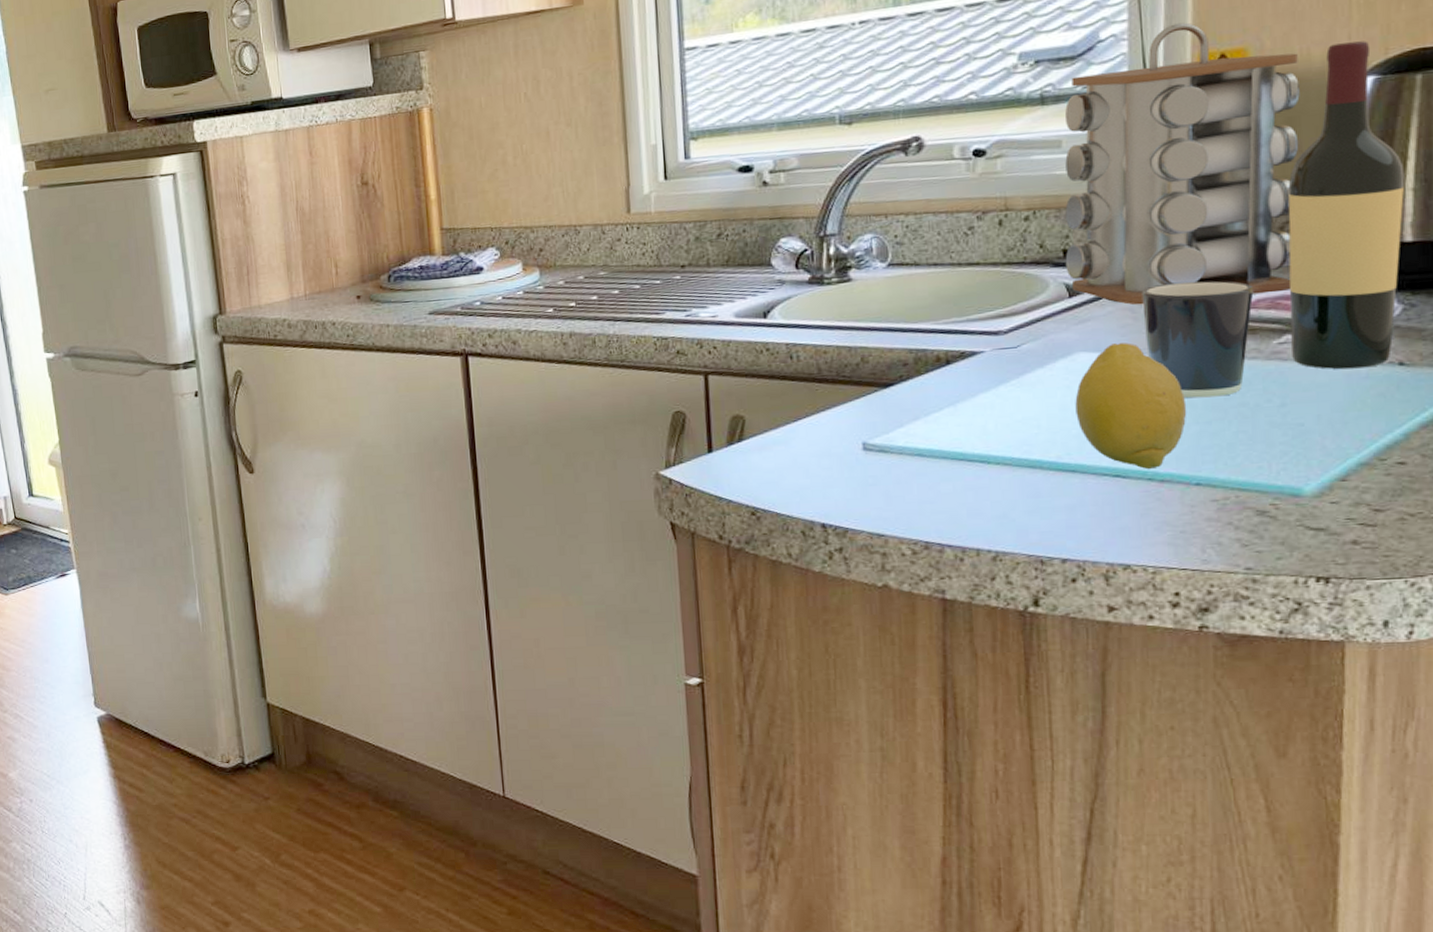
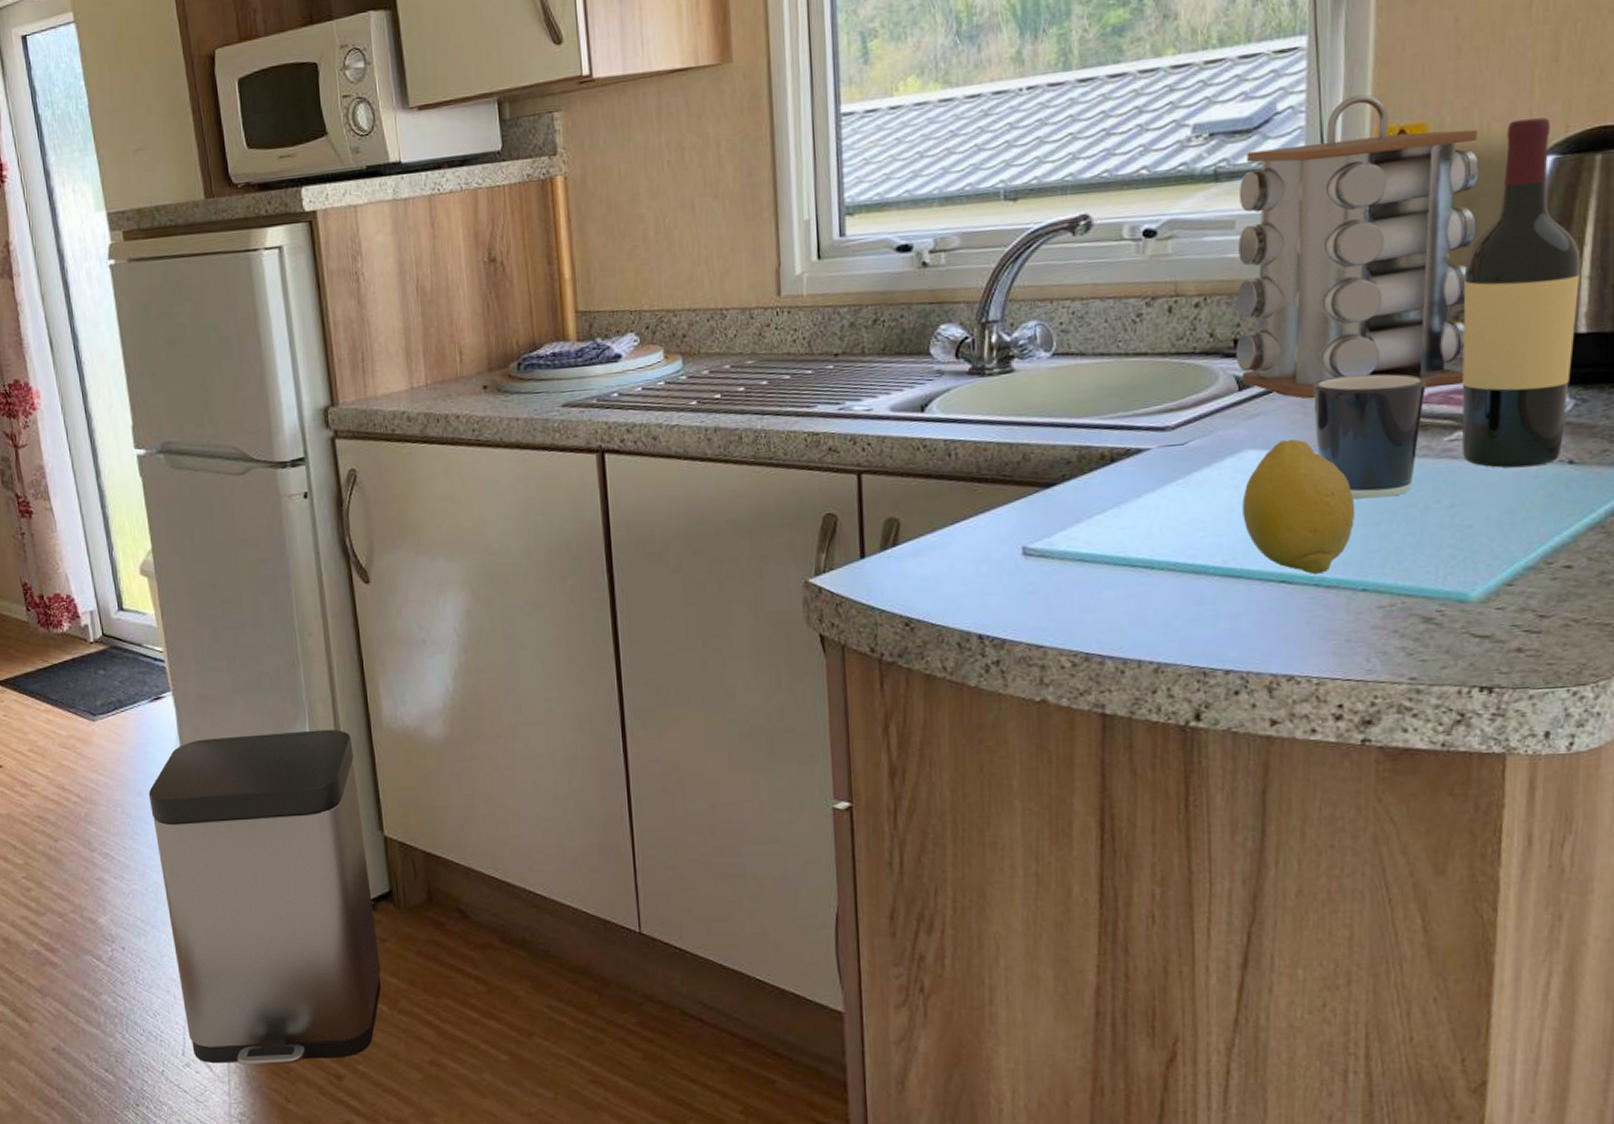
pedal bin: none [54,604,265,911] -> present [148,729,382,1066]

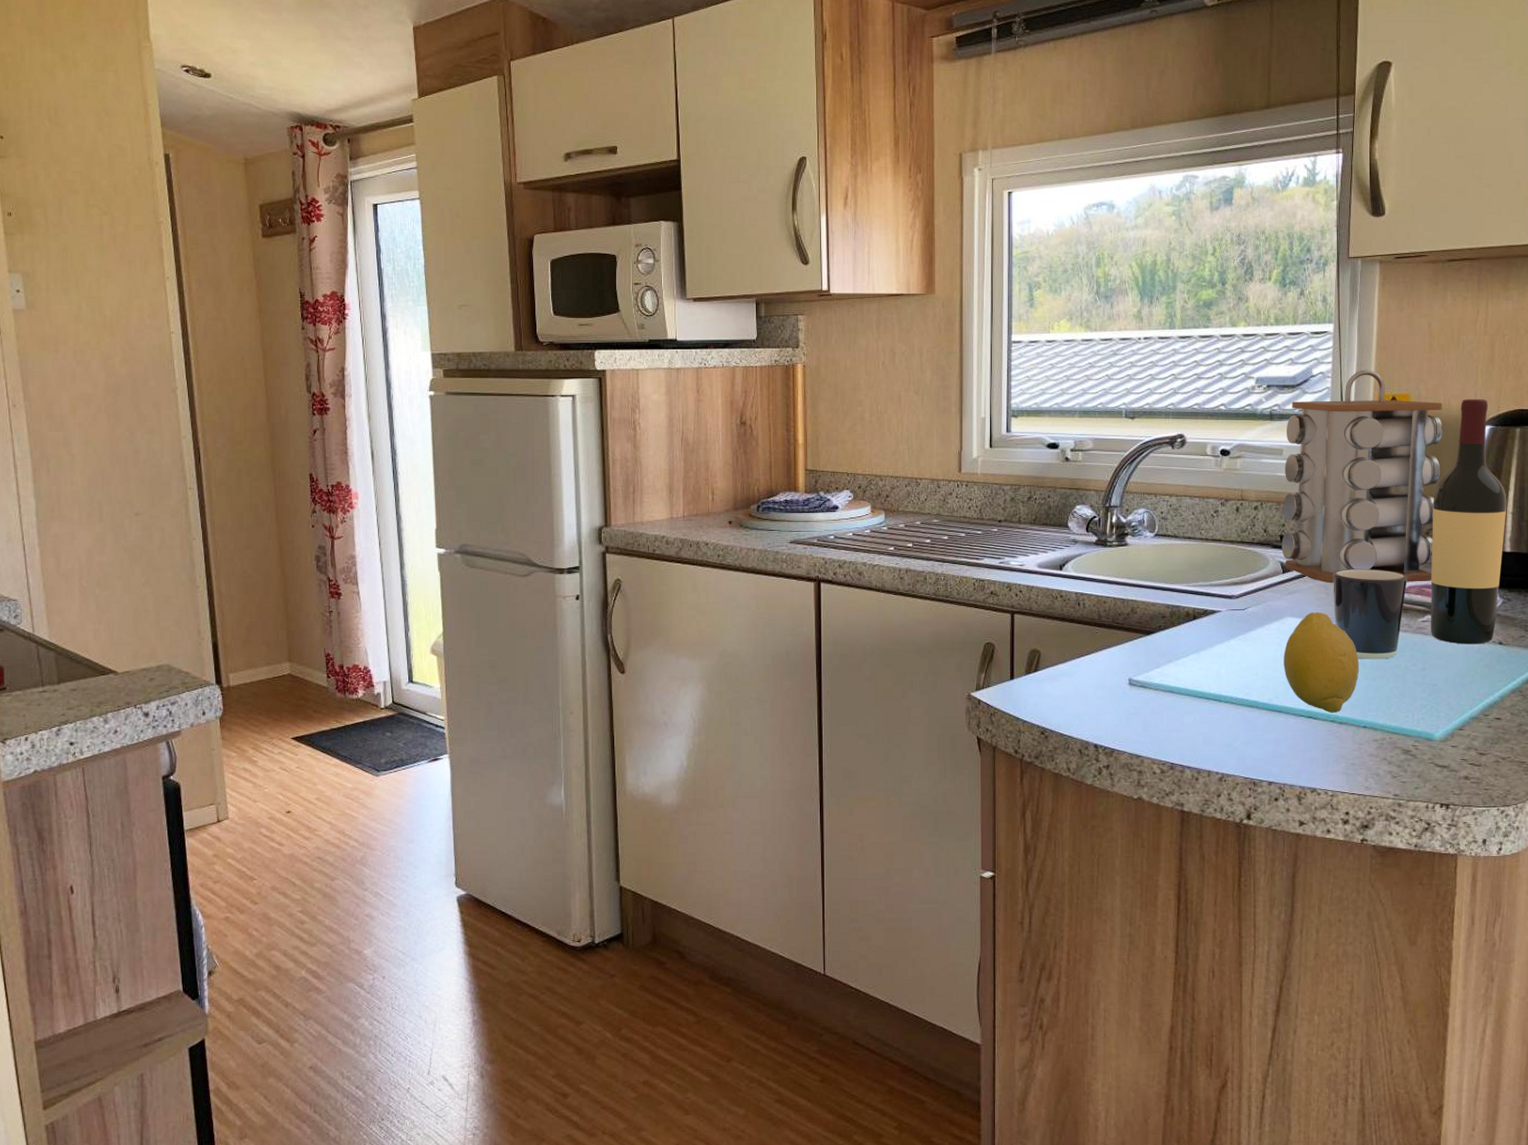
pedal bin: present [148,729,382,1066] -> none [419,793,608,1084]

